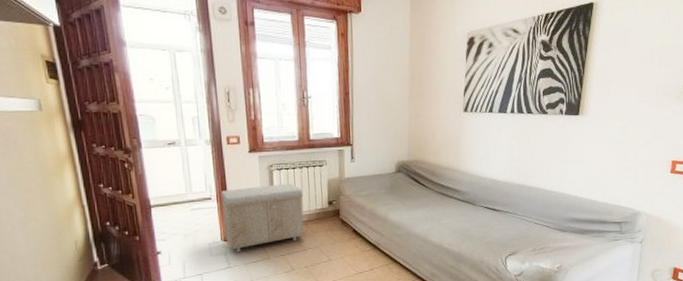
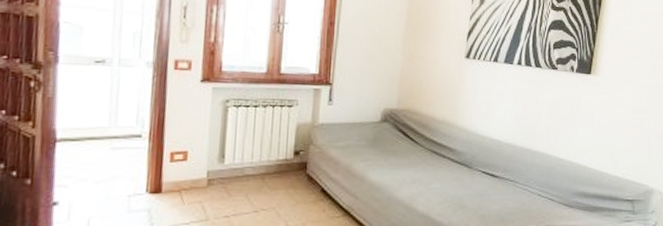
storage bench: present [221,183,304,253] -> none [152,124,263,210]

